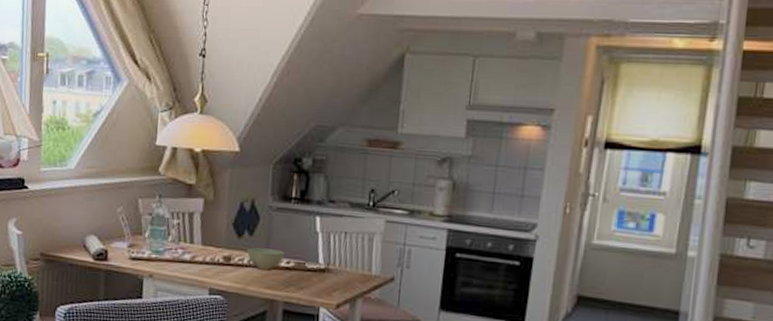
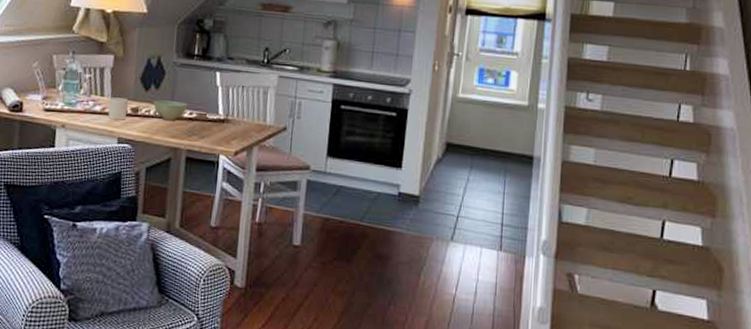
mug: none [198,244,220,271] -> present [108,97,129,121]

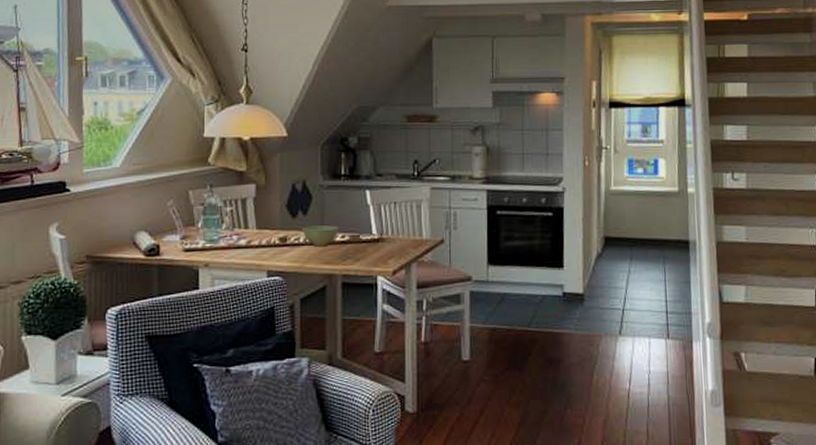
mug: present [108,97,129,121] -> none [254,228,275,253]

